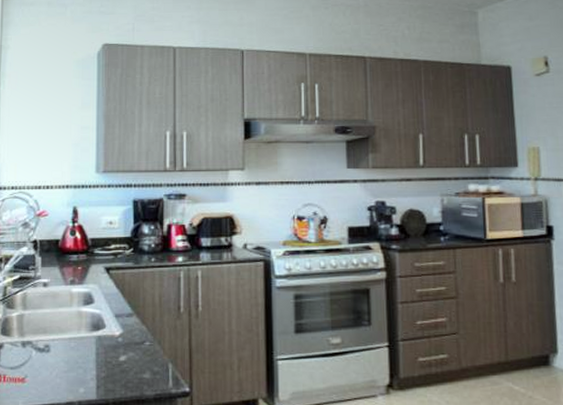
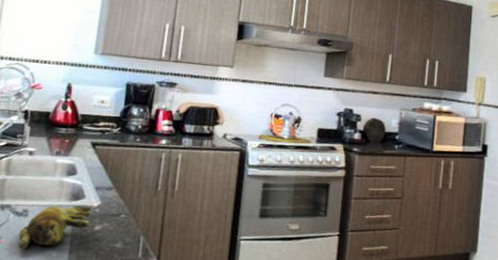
banana bunch: none [43,336,115,388] -> present [18,205,92,250]

